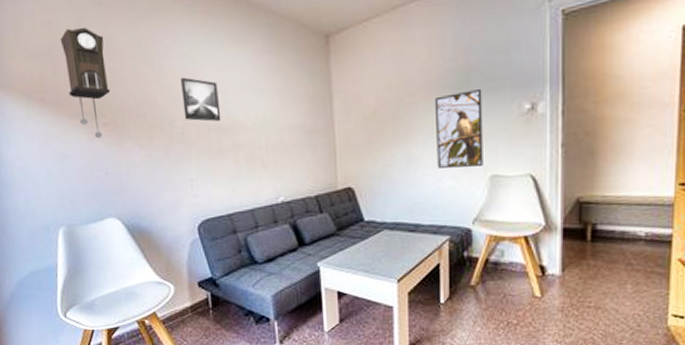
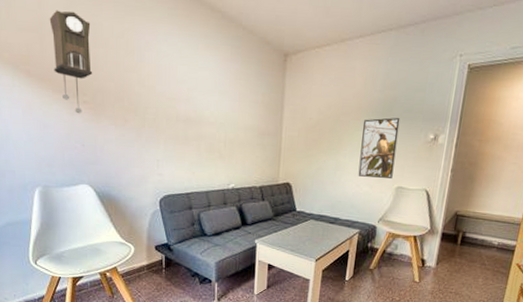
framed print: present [181,77,221,122] -> none [157,71,189,114]

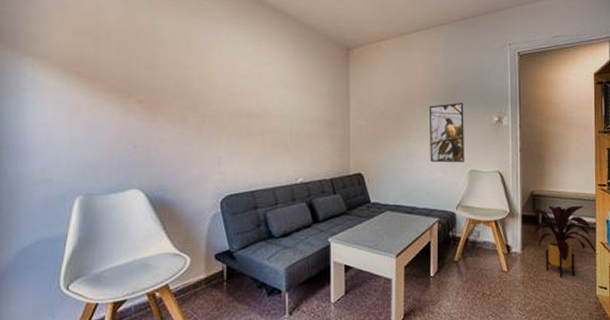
pendulum clock: present [49,10,93,114] -> none [106,13,151,114]
house plant: none [448,226,512,292] -> present [527,205,598,277]

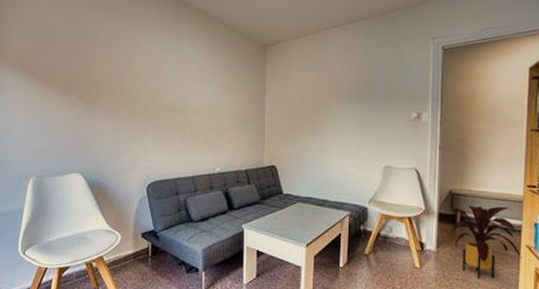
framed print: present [430,103,464,162] -> none [343,99,381,158]

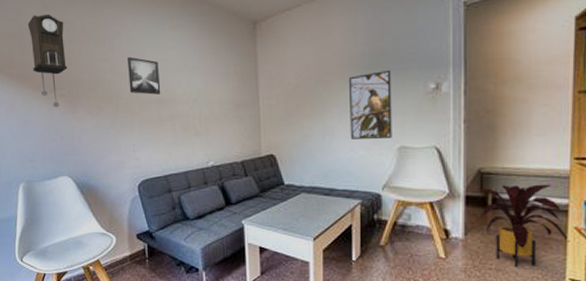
pendulum clock: none [53,19,89,108] -> present [27,13,68,108]
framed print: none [146,66,176,103] -> present [128,56,161,95]
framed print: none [343,99,381,158] -> present [349,70,392,139]

